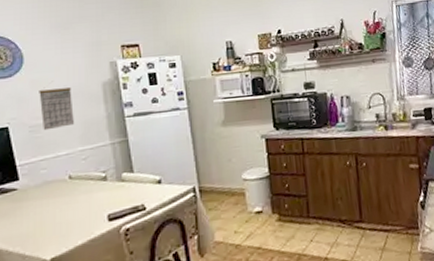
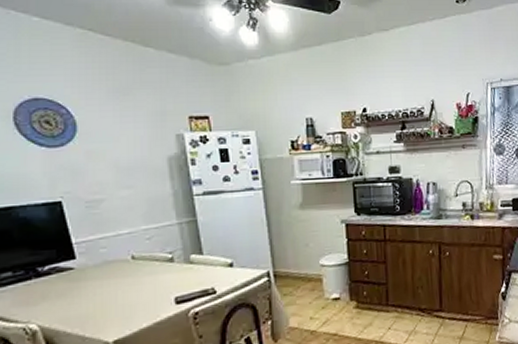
calendar: present [39,87,74,131] -> none [96,159,136,207]

